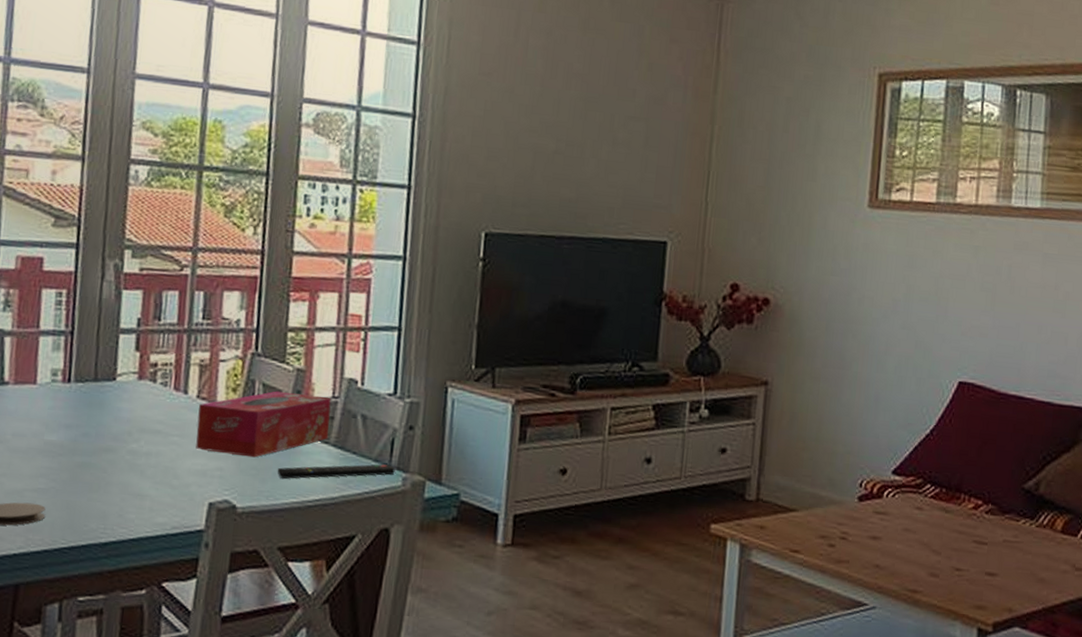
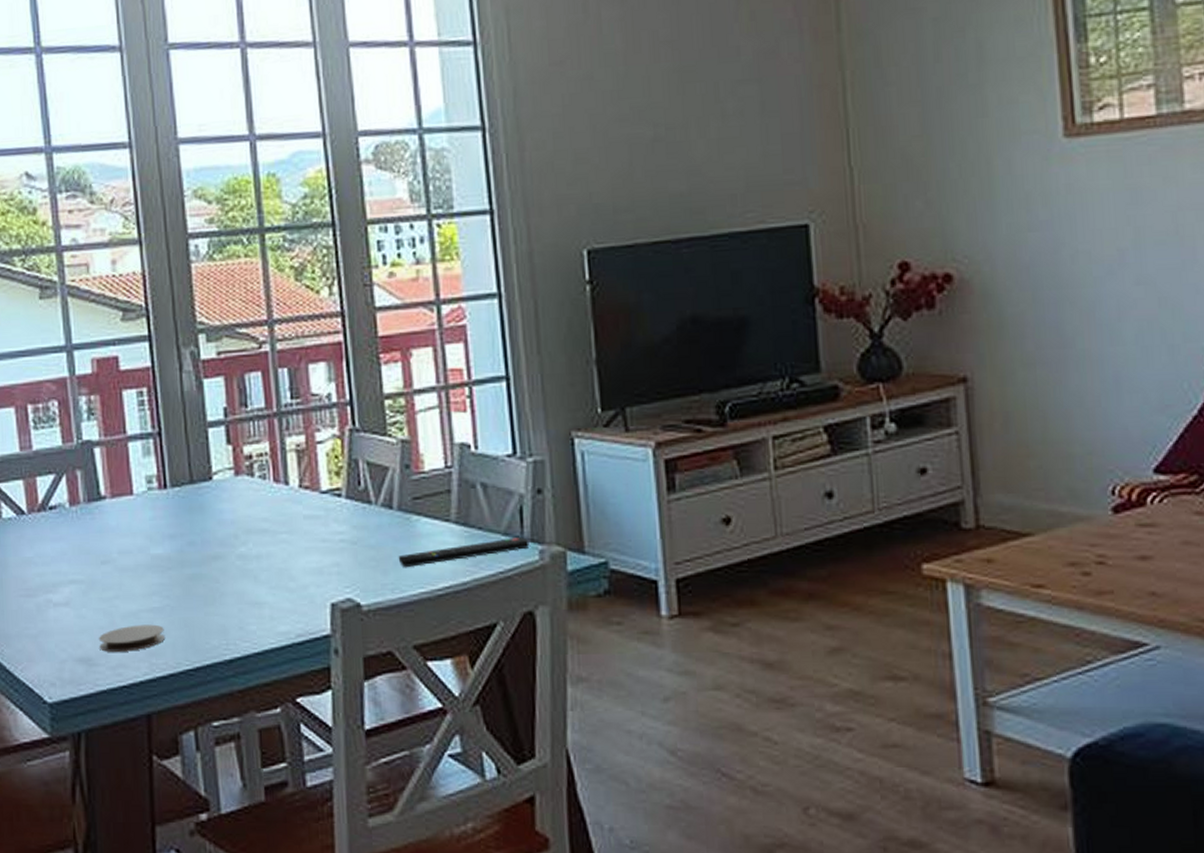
tissue box: present [196,391,332,458] -> none [302,468,448,547]

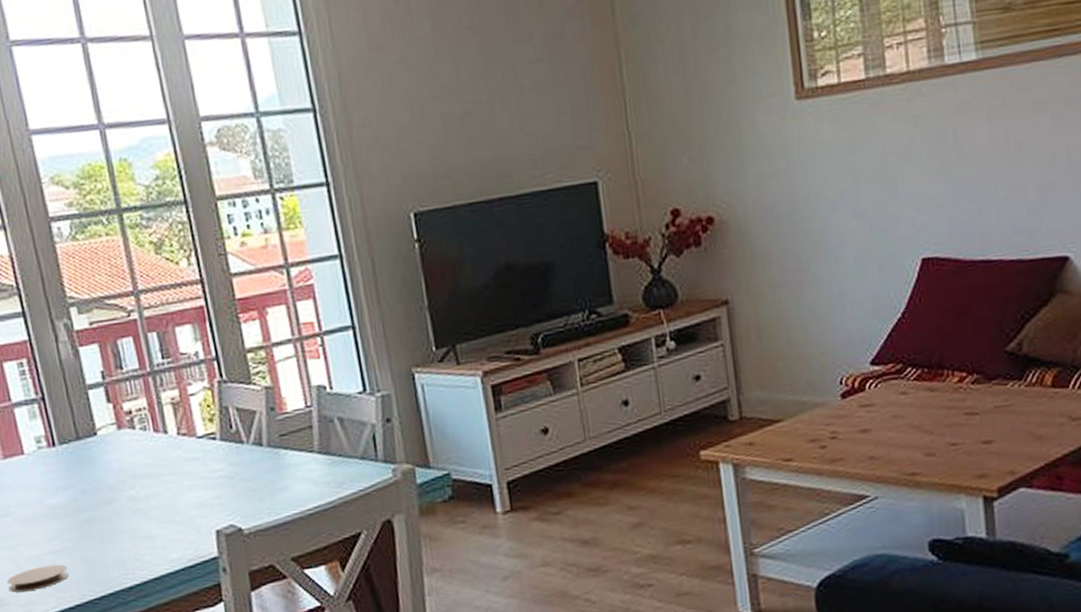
remote control: present [398,537,530,568] -> none [271,459,384,495]

